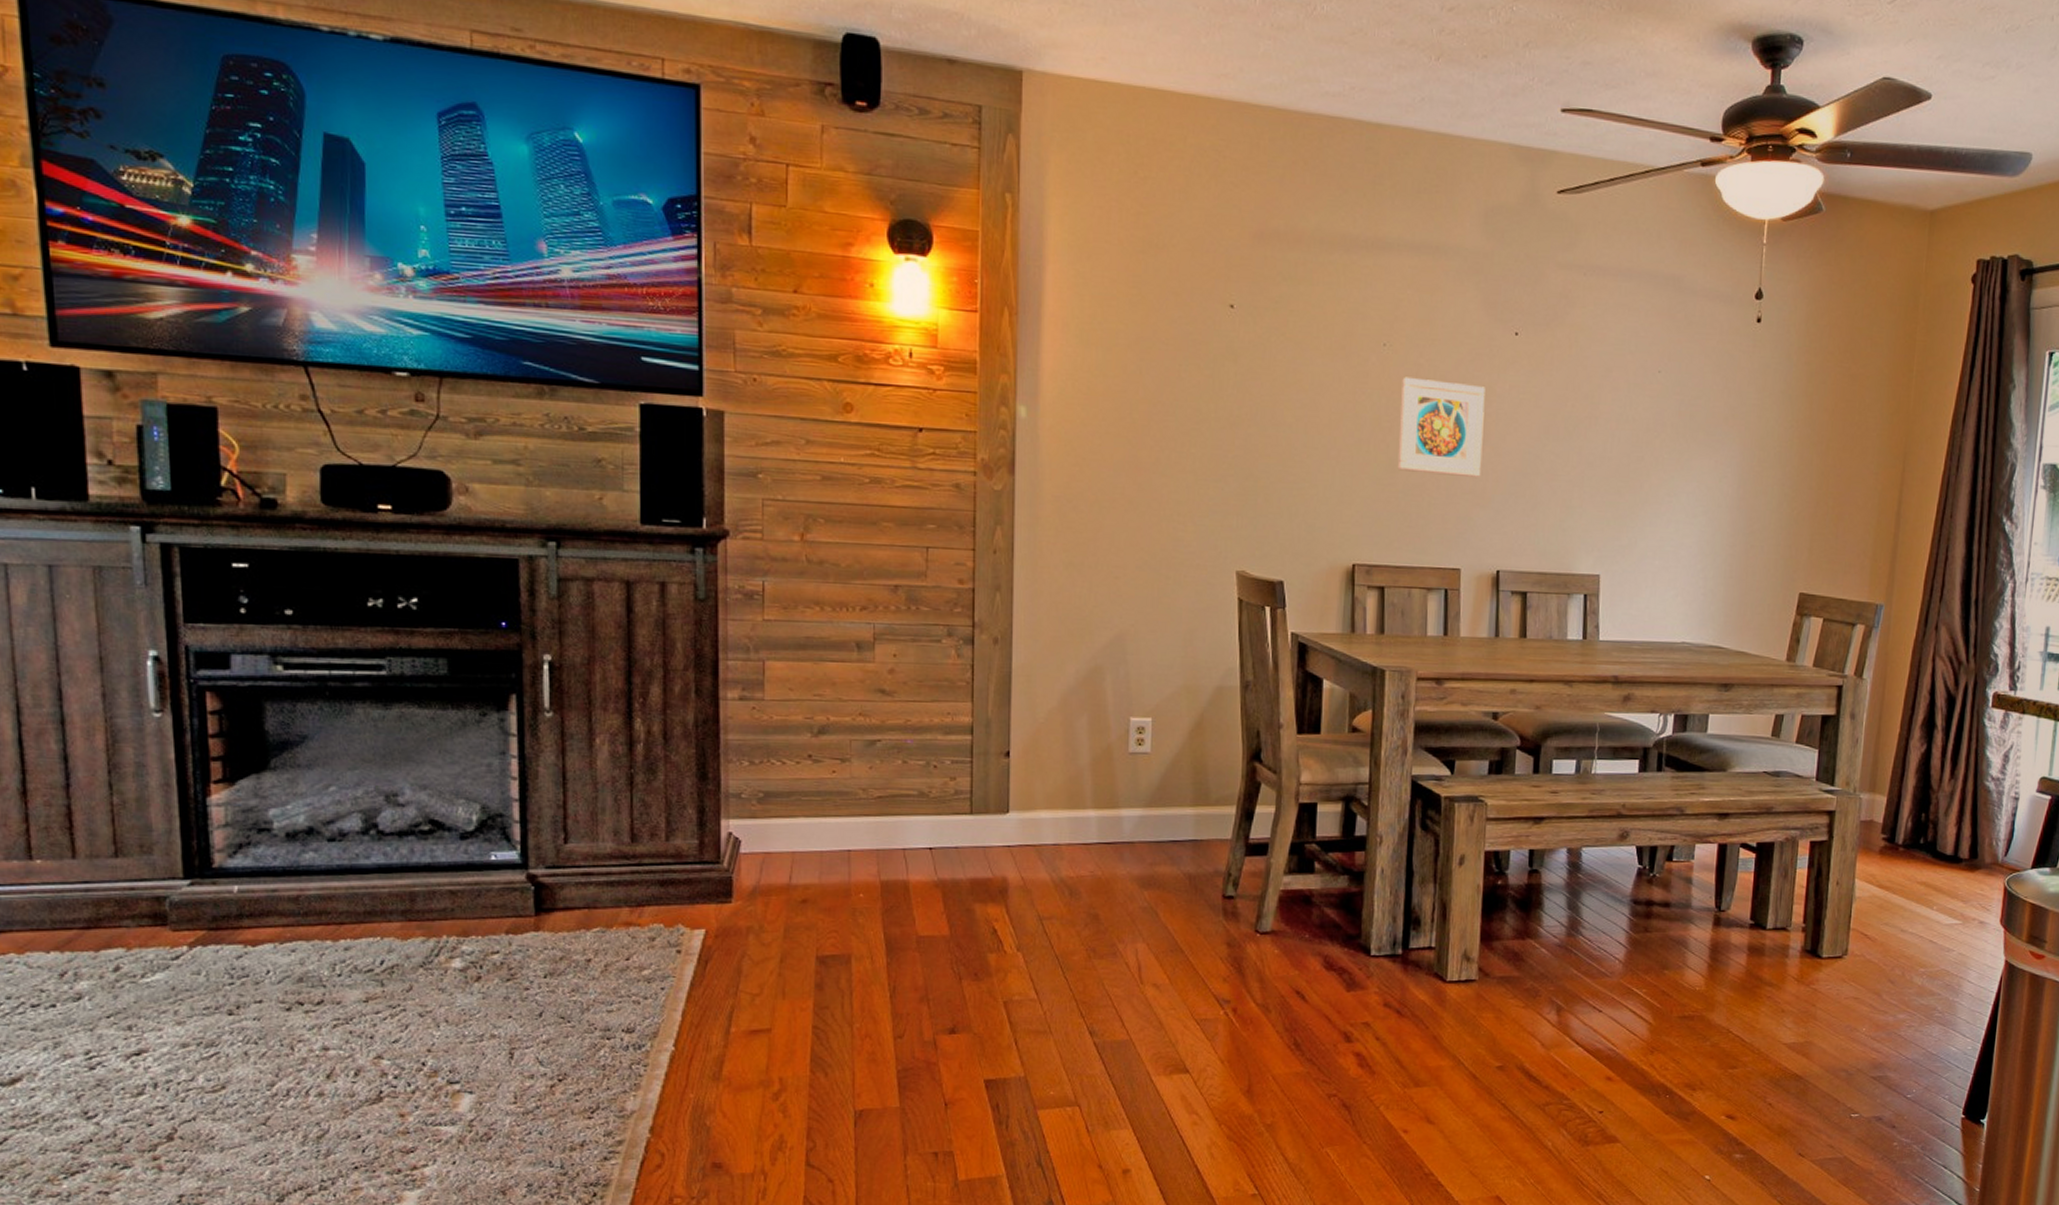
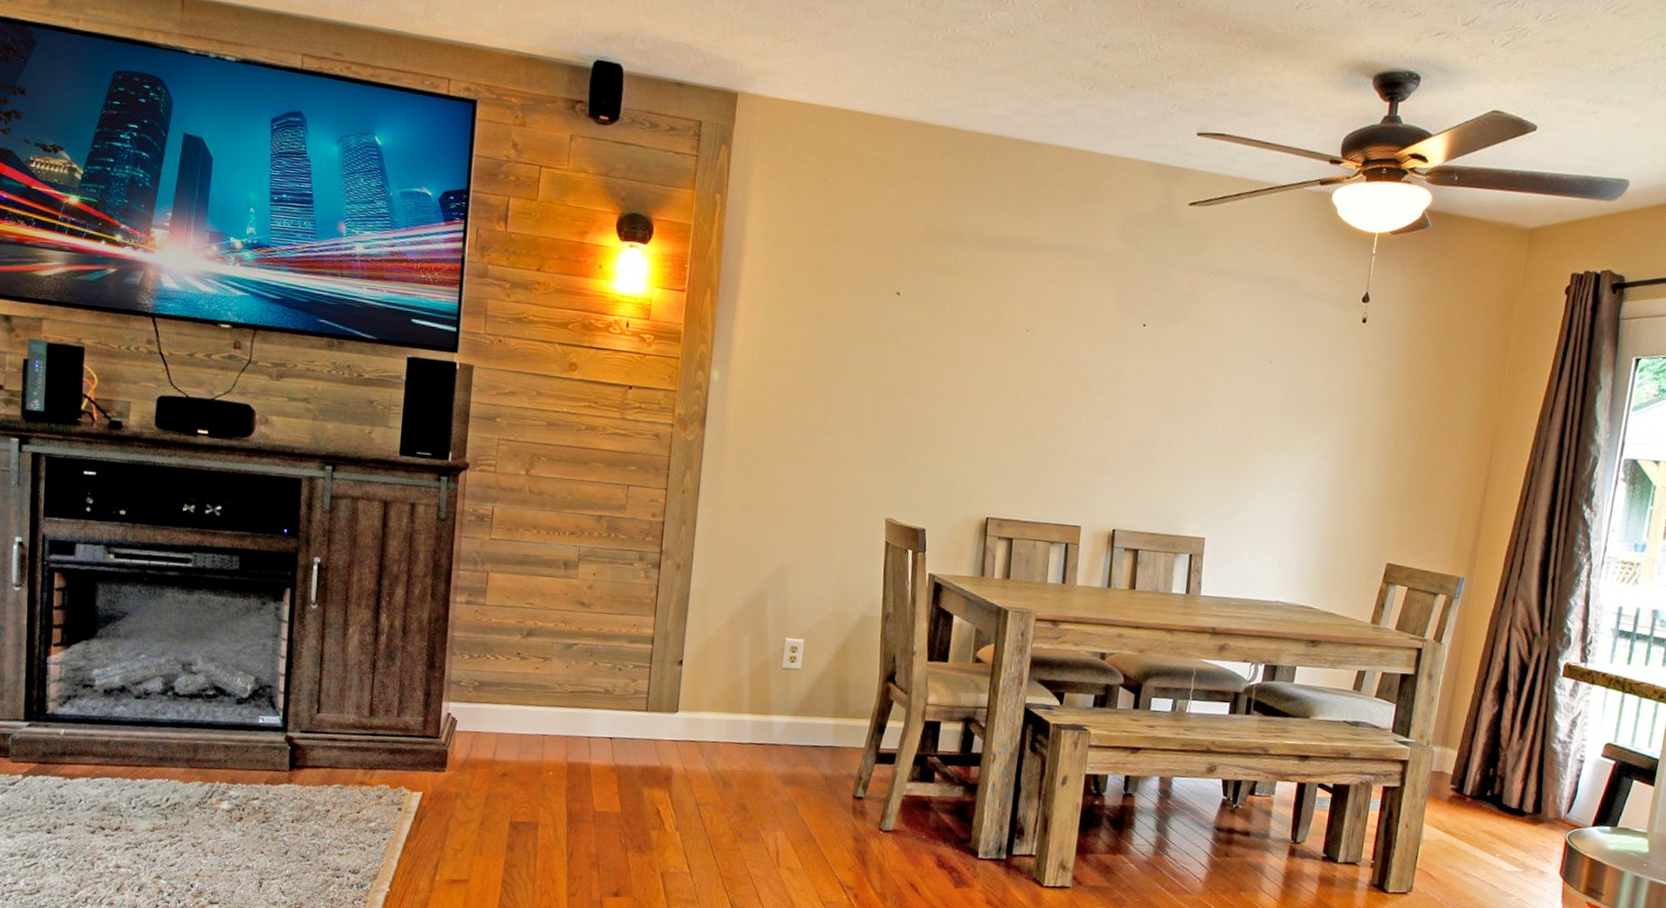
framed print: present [1397,377,1485,478] -> none [1031,358,1114,449]

